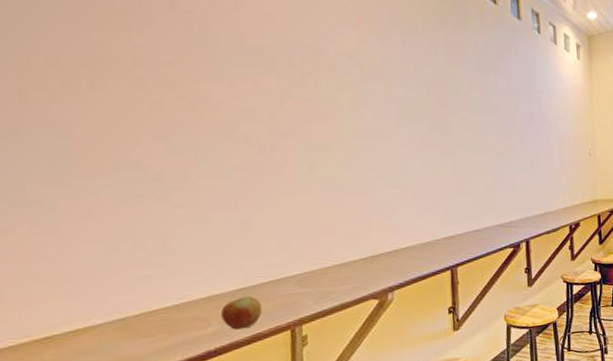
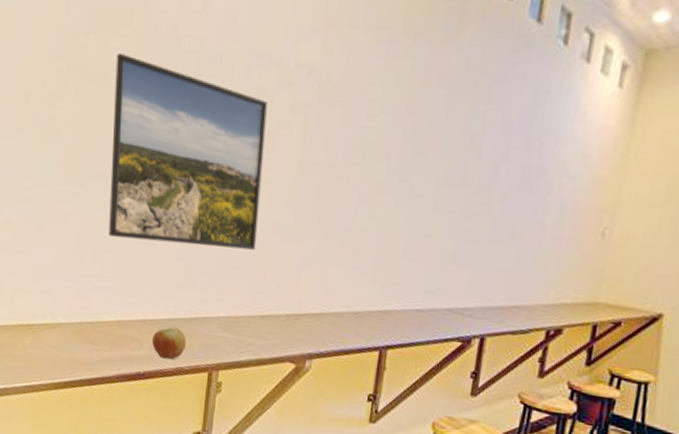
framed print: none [140,48,323,222] -> present [109,52,267,250]

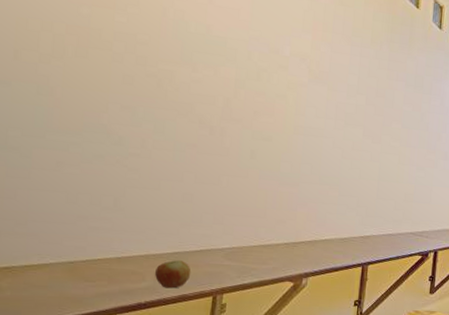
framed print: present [109,52,267,250] -> none [109,26,267,193]

